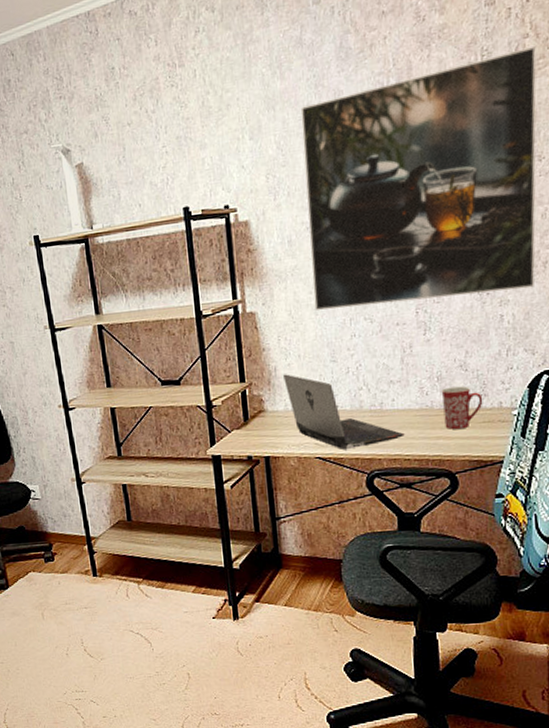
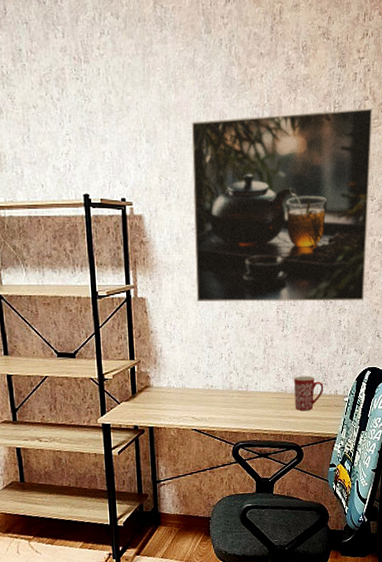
laptop computer: present [282,374,405,450] -> none [167,355,264,424]

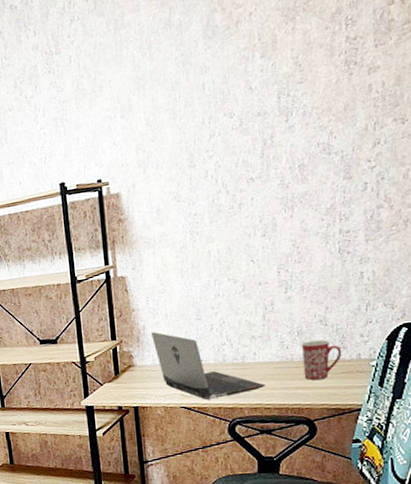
laptop computer: none [167,355,264,424] -> present [150,332,265,400]
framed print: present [191,108,373,302] -> none [169,12,402,273]

